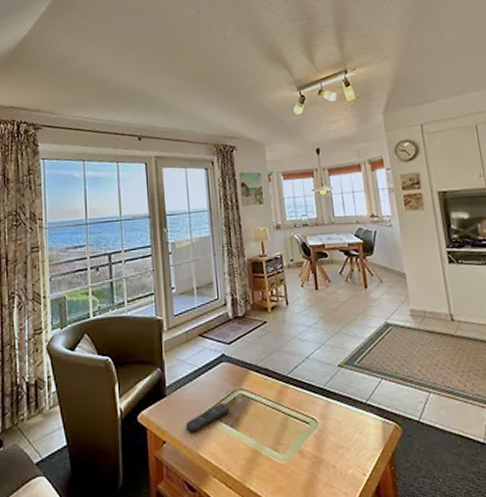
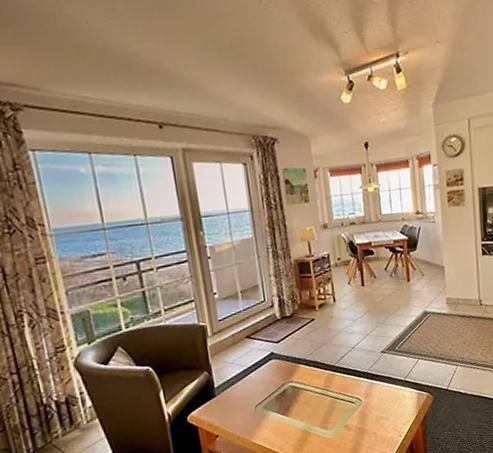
remote control: present [185,403,230,433] -> none [237,395,281,425]

